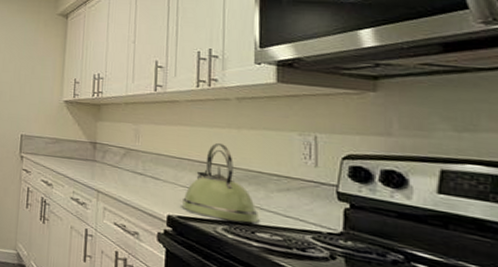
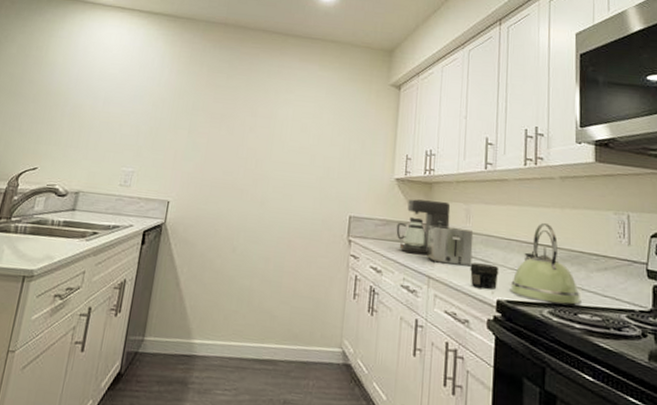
coffee maker: none [65,119,119,170] -> present [396,199,451,254]
toaster: none [95,143,143,183] -> present [426,224,474,267]
jar: none [139,179,170,206] -> present [470,262,499,291]

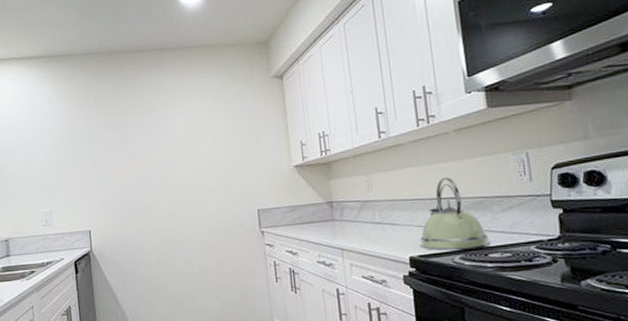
coffee maker: present [396,199,451,254] -> none [303,177,354,232]
toaster: present [426,224,474,267] -> none [333,198,381,236]
jar: present [470,262,499,291] -> none [379,226,408,251]

